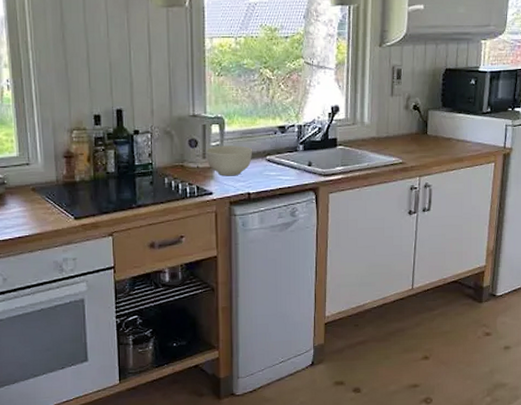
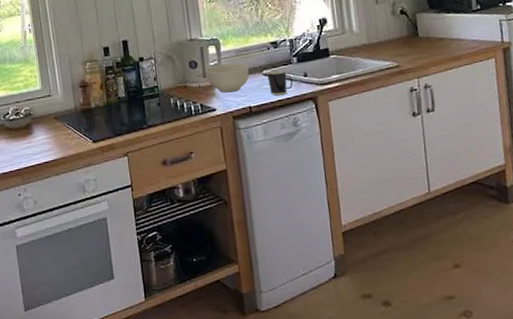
mug: none [271,156,296,183] -> present [267,69,293,96]

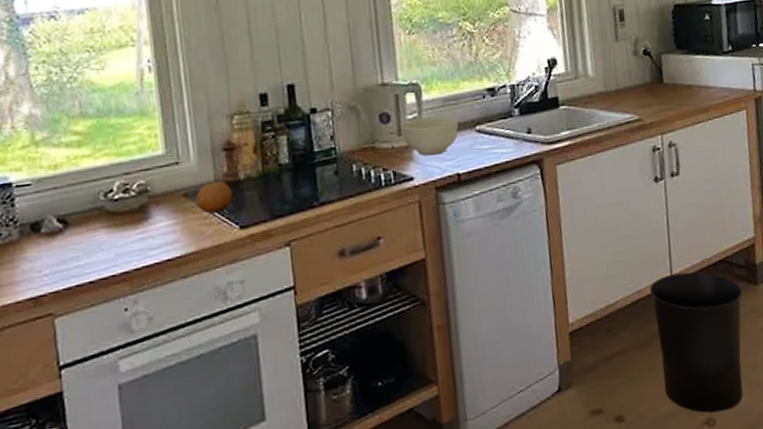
fruit: none [63,108,88,131] -> present [196,181,233,214]
mug: present [267,69,293,96] -> none [481,124,514,159]
waste bin: none [410,190,497,306] -> present [650,272,743,413]

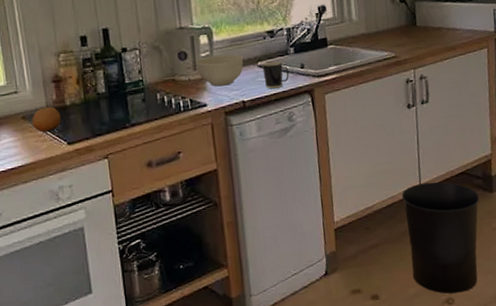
mug: none [481,124,514,159] -> present [262,61,289,89]

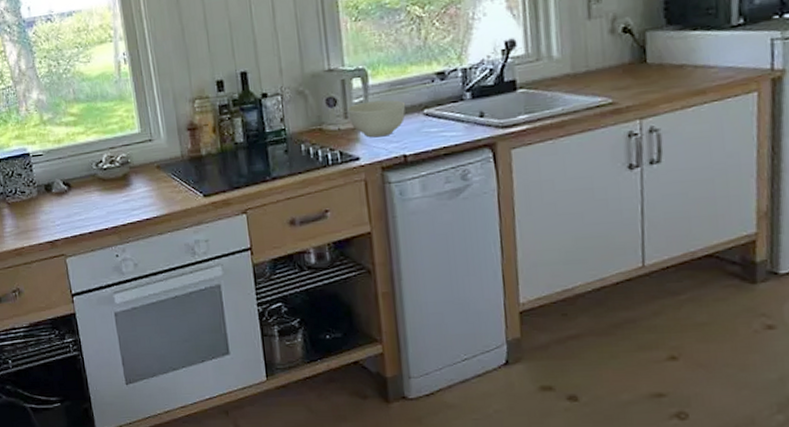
fruit: present [32,106,61,133] -> none [167,156,197,183]
mug: present [262,61,289,89] -> none [429,108,464,142]
waste bin: present [402,181,480,294] -> none [616,264,734,407]

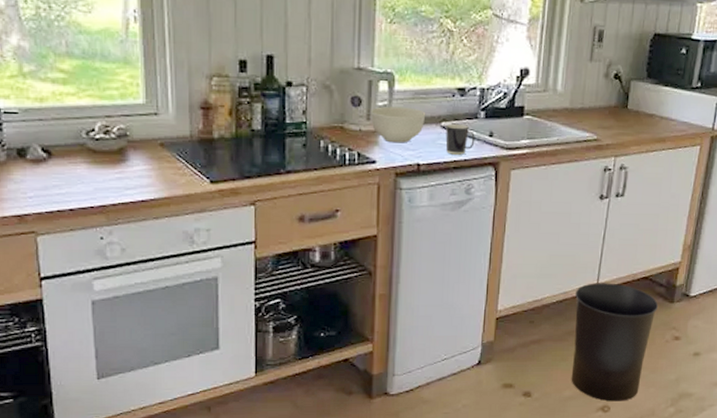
mug: none [429,108,464,142] -> present [445,123,475,155]
waste bin: none [616,264,734,407] -> present [571,283,658,402]

